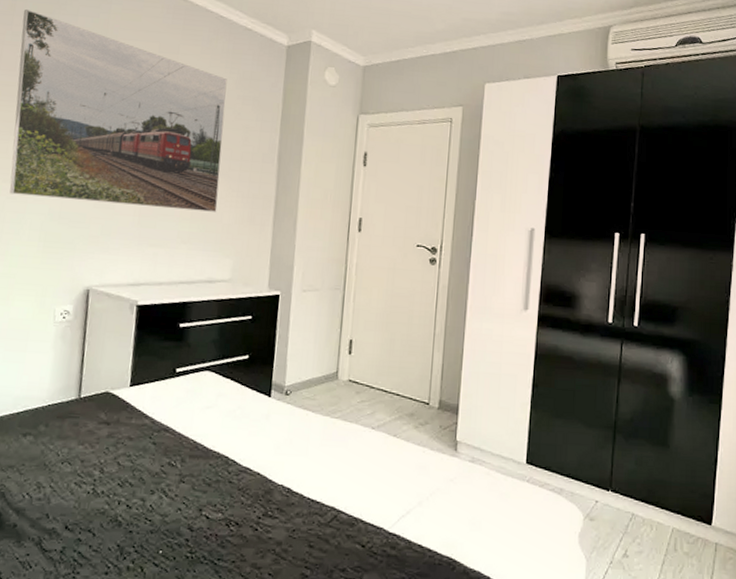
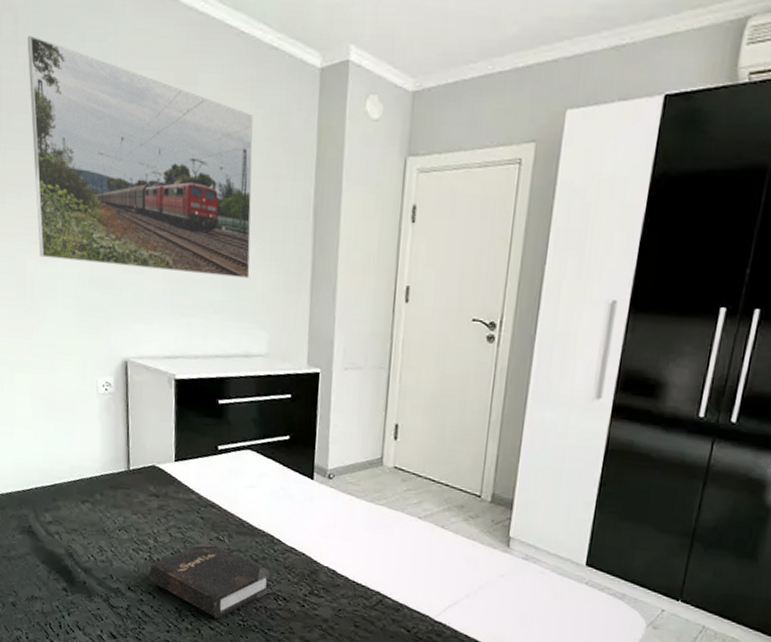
hardback book: none [91,468,224,553] -> present [149,541,271,619]

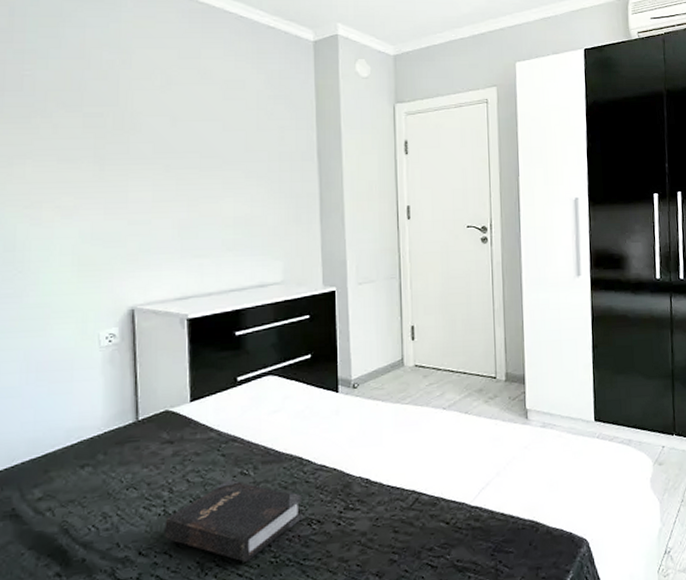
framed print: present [27,34,253,278] -> none [23,24,260,220]

